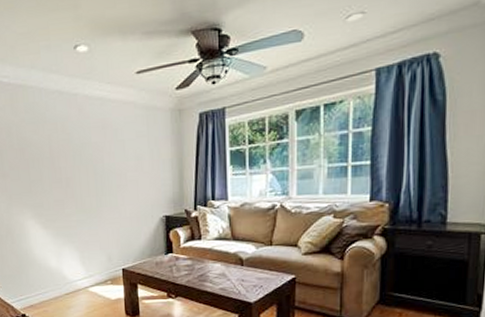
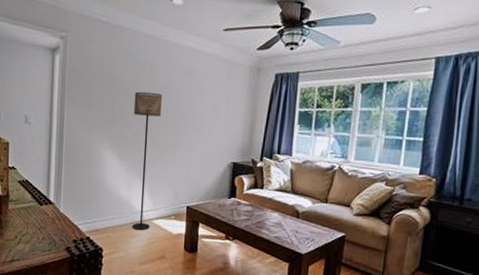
floor lamp: none [50,152,86,301] -> present [132,91,163,231]

